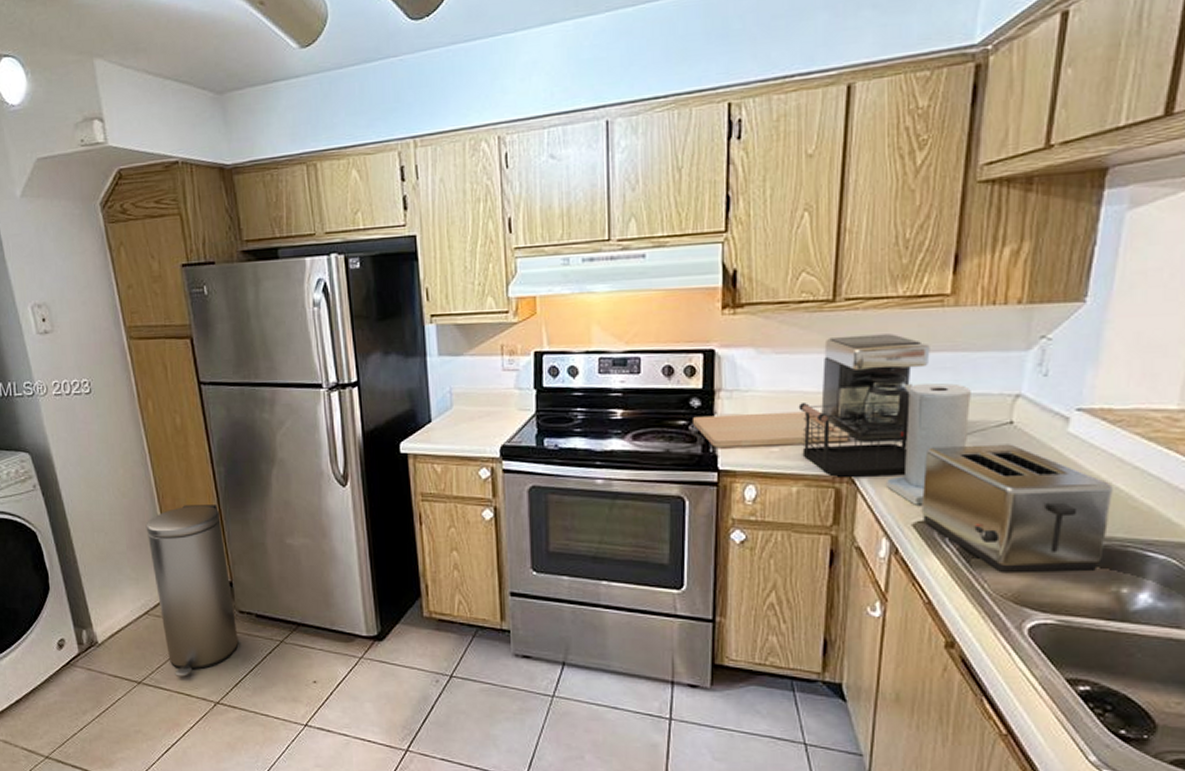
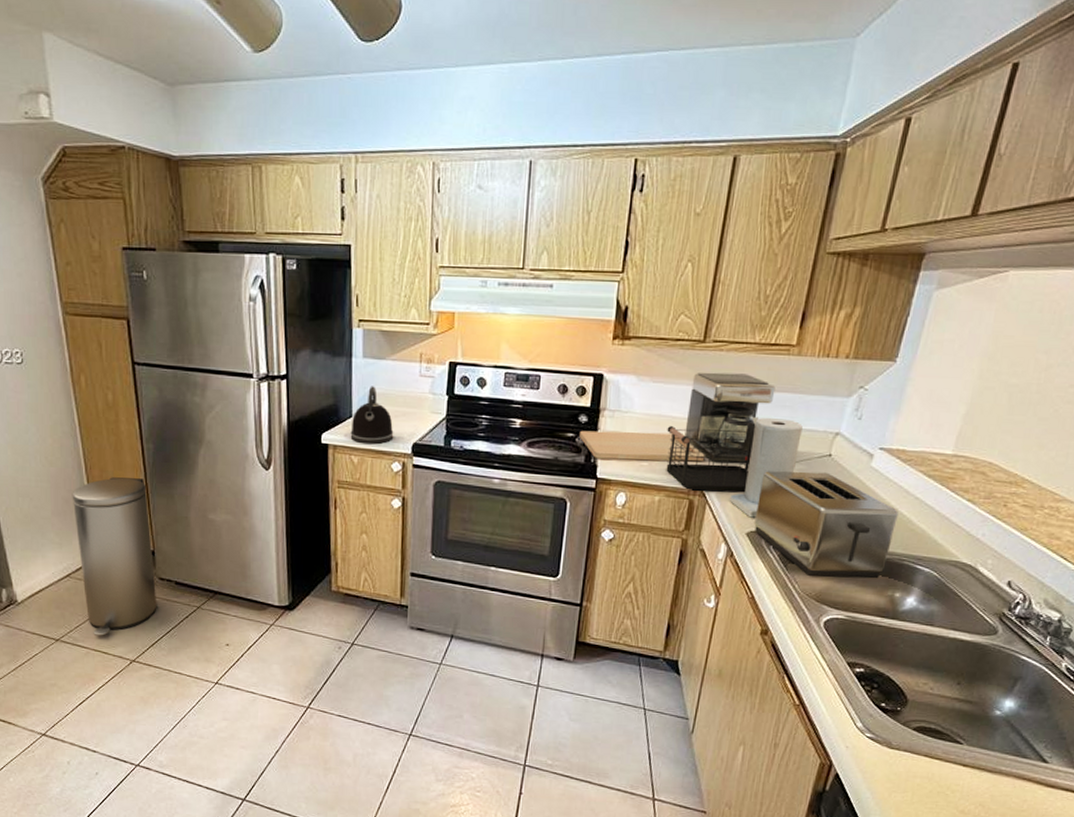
kettle: none [431,385,479,451] -> present [350,386,394,445]

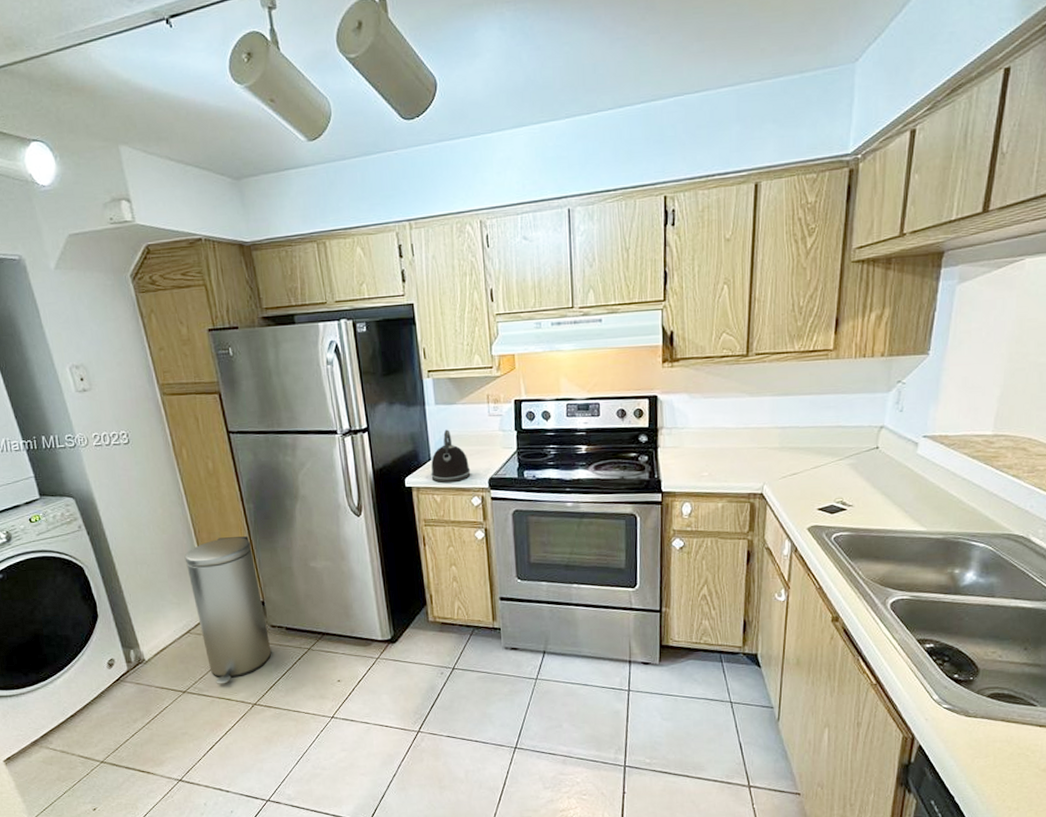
cutting board: present [580,430,705,462] -> none [642,443,760,474]
dish rack: present [666,426,756,492] -> none [722,429,805,494]
coffee maker: present [684,372,776,463] -> none [739,381,819,465]
paper towel: present [729,418,803,518] -> none [787,418,848,514]
toaster: present [754,471,899,579] -> none [813,464,948,563]

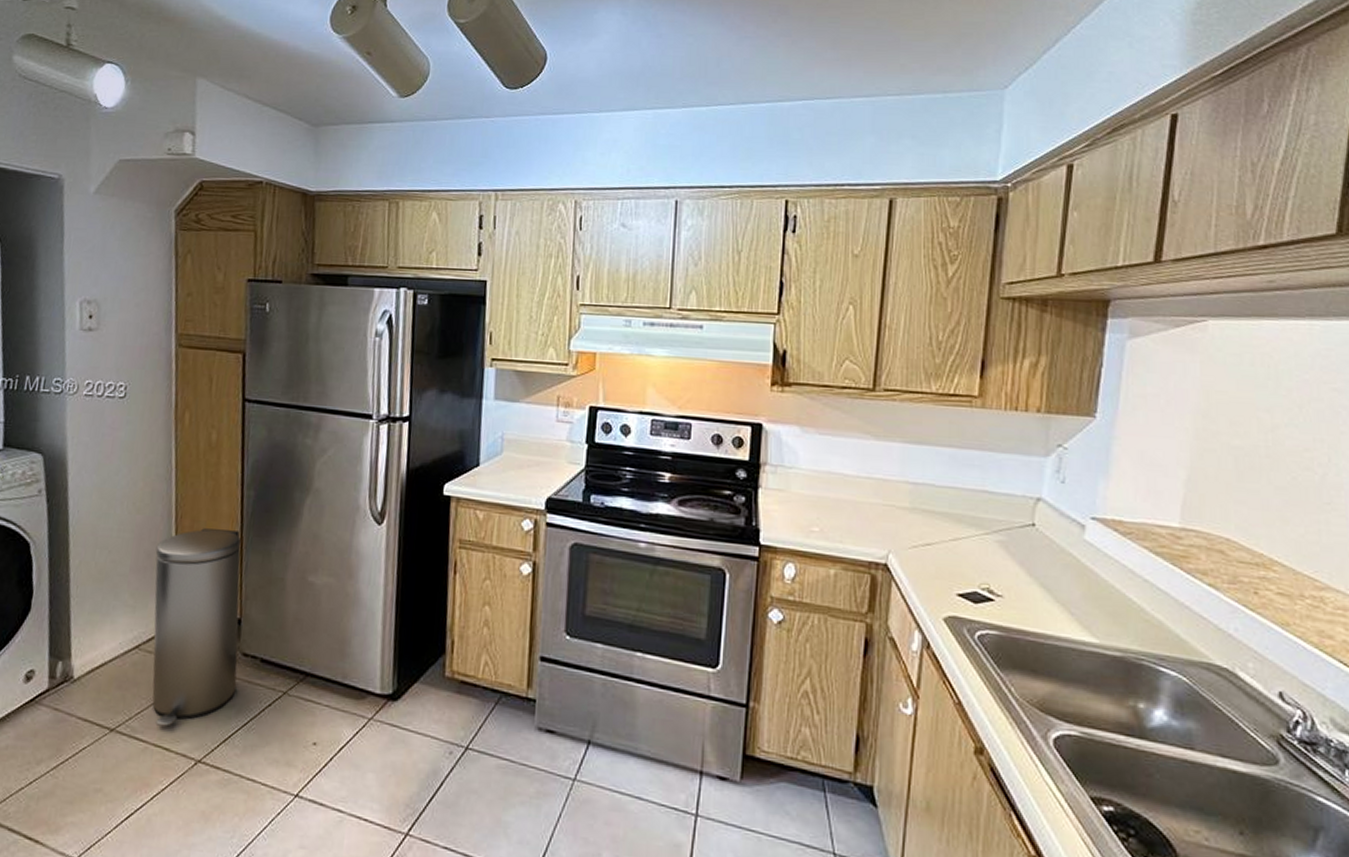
kettle: present [431,429,471,484] -> none [476,431,526,498]

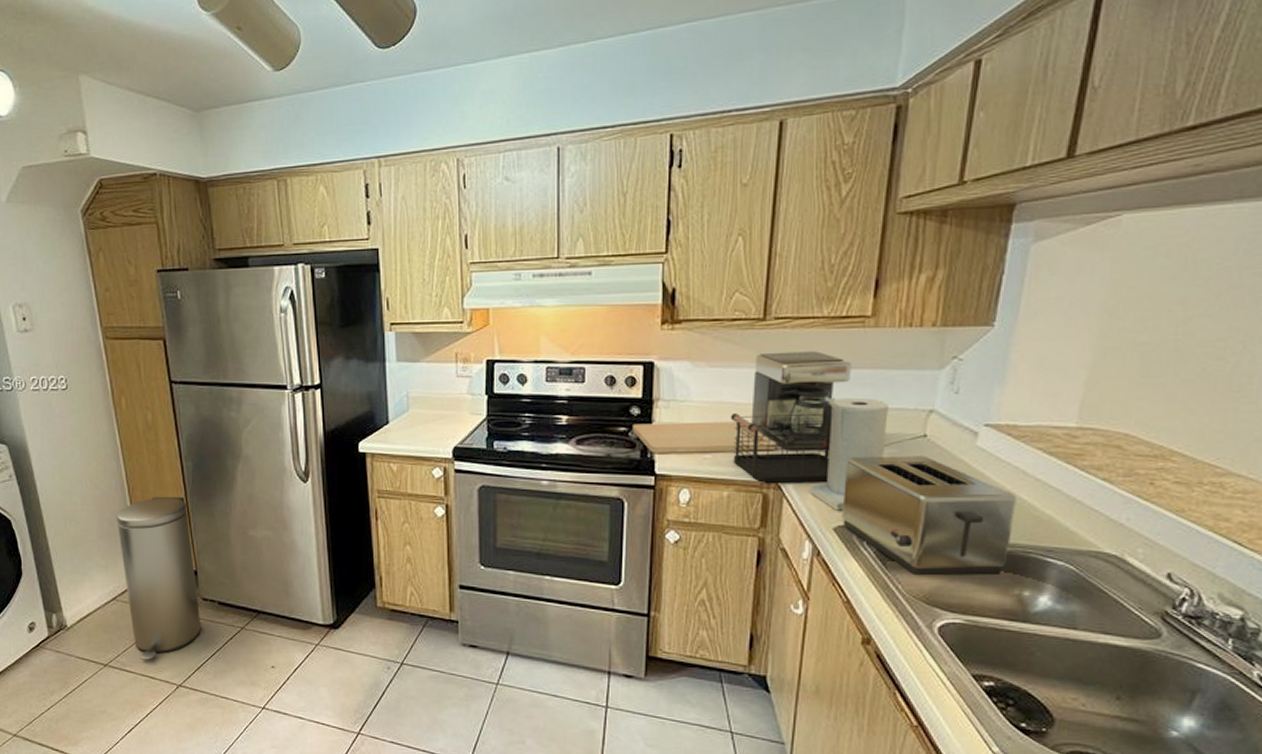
cutting board: none [738,487,886,528] -> present [633,421,777,453]
dish rack: none [838,485,942,567] -> present [730,410,833,483]
coffee maker: none [860,424,960,531] -> present [751,351,852,450]
paper towel: none [918,478,997,600] -> present [809,398,888,511]
toaster: none [952,542,1126,684] -> present [842,455,1017,576]

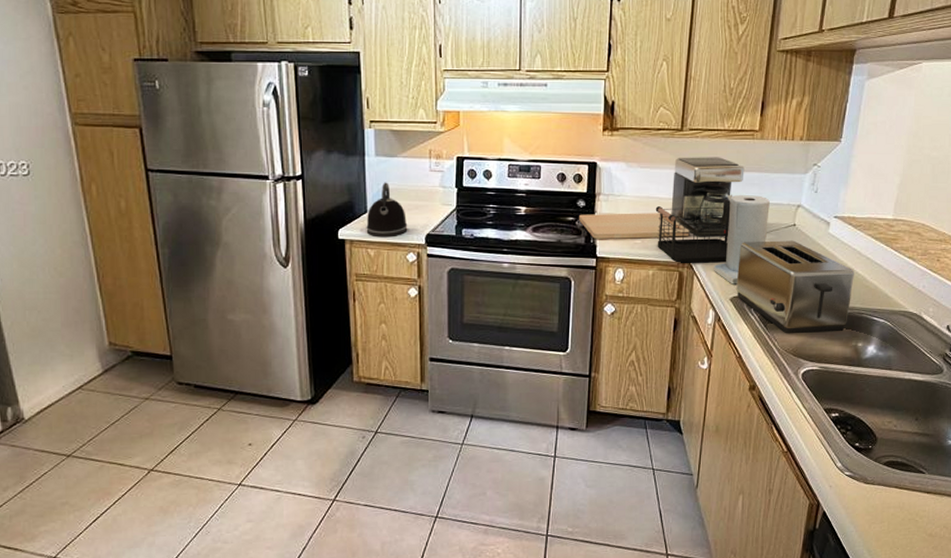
pedal bin: present [116,497,202,660] -> none [83,284,176,447]
kettle: none [388,390,433,451] -> present [366,182,408,238]

